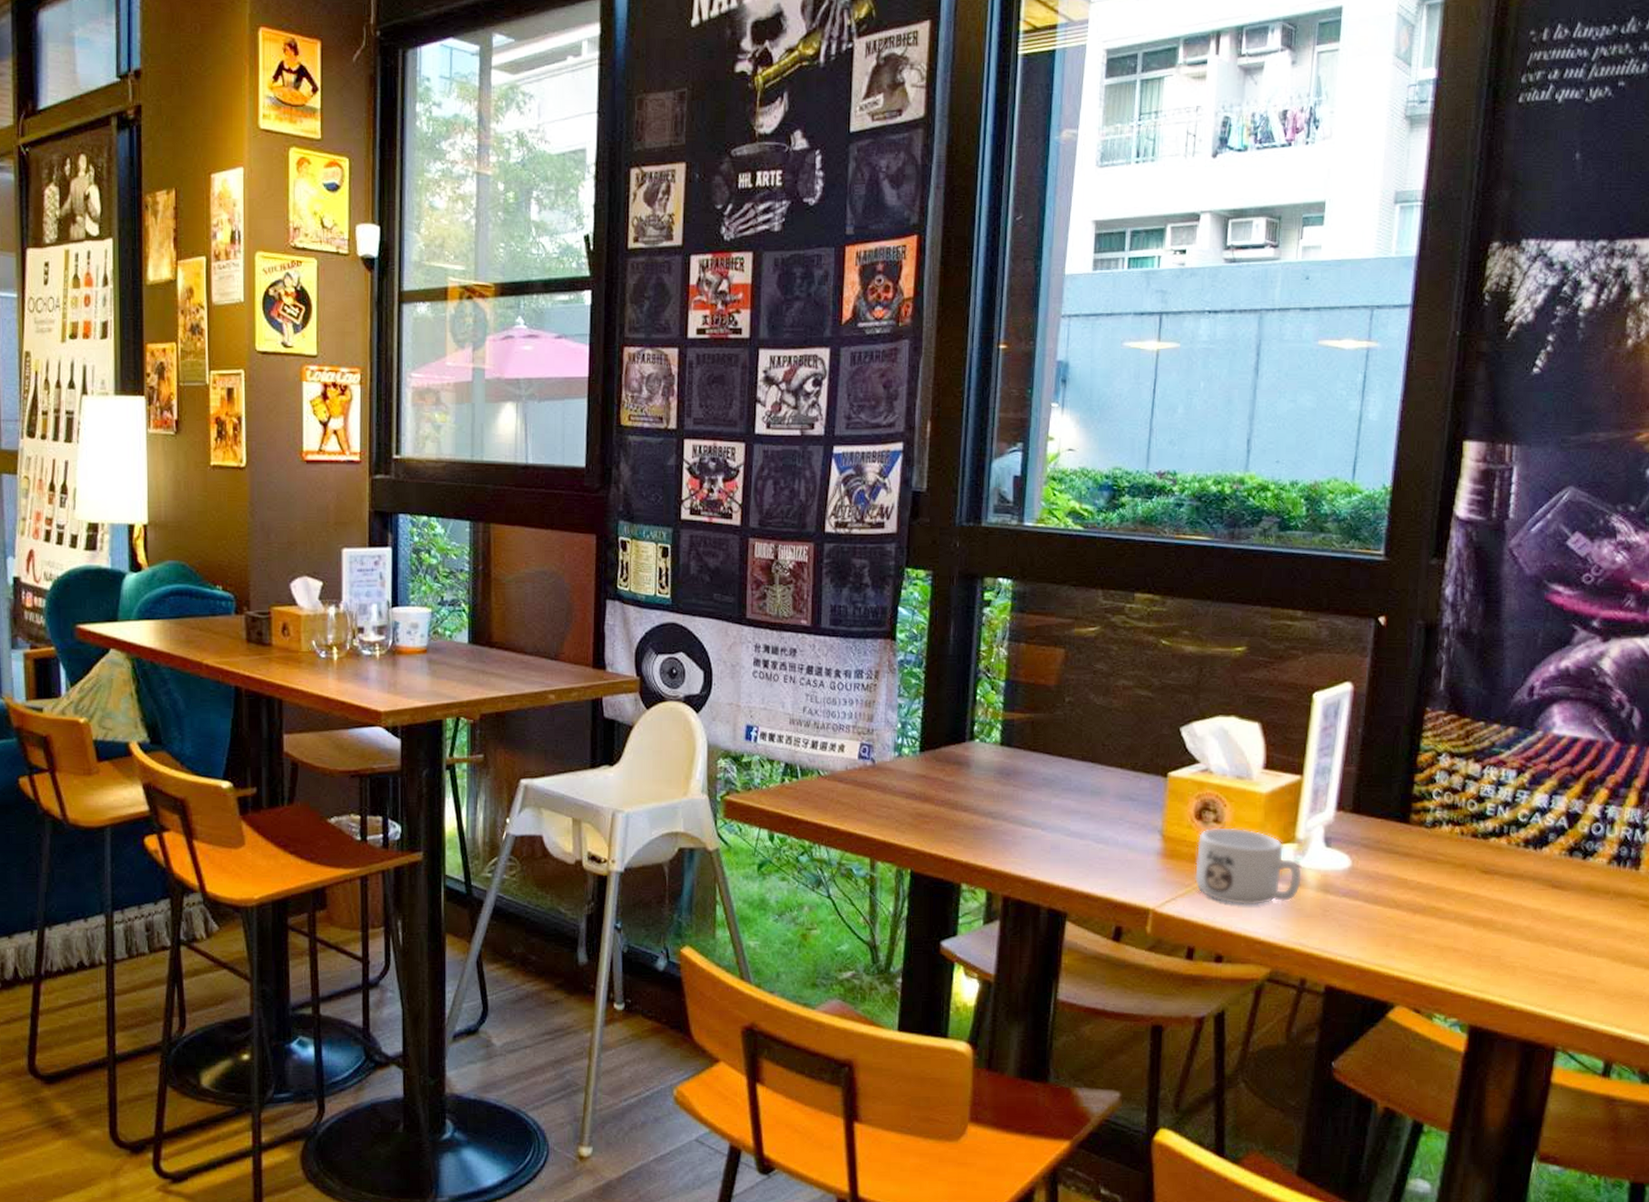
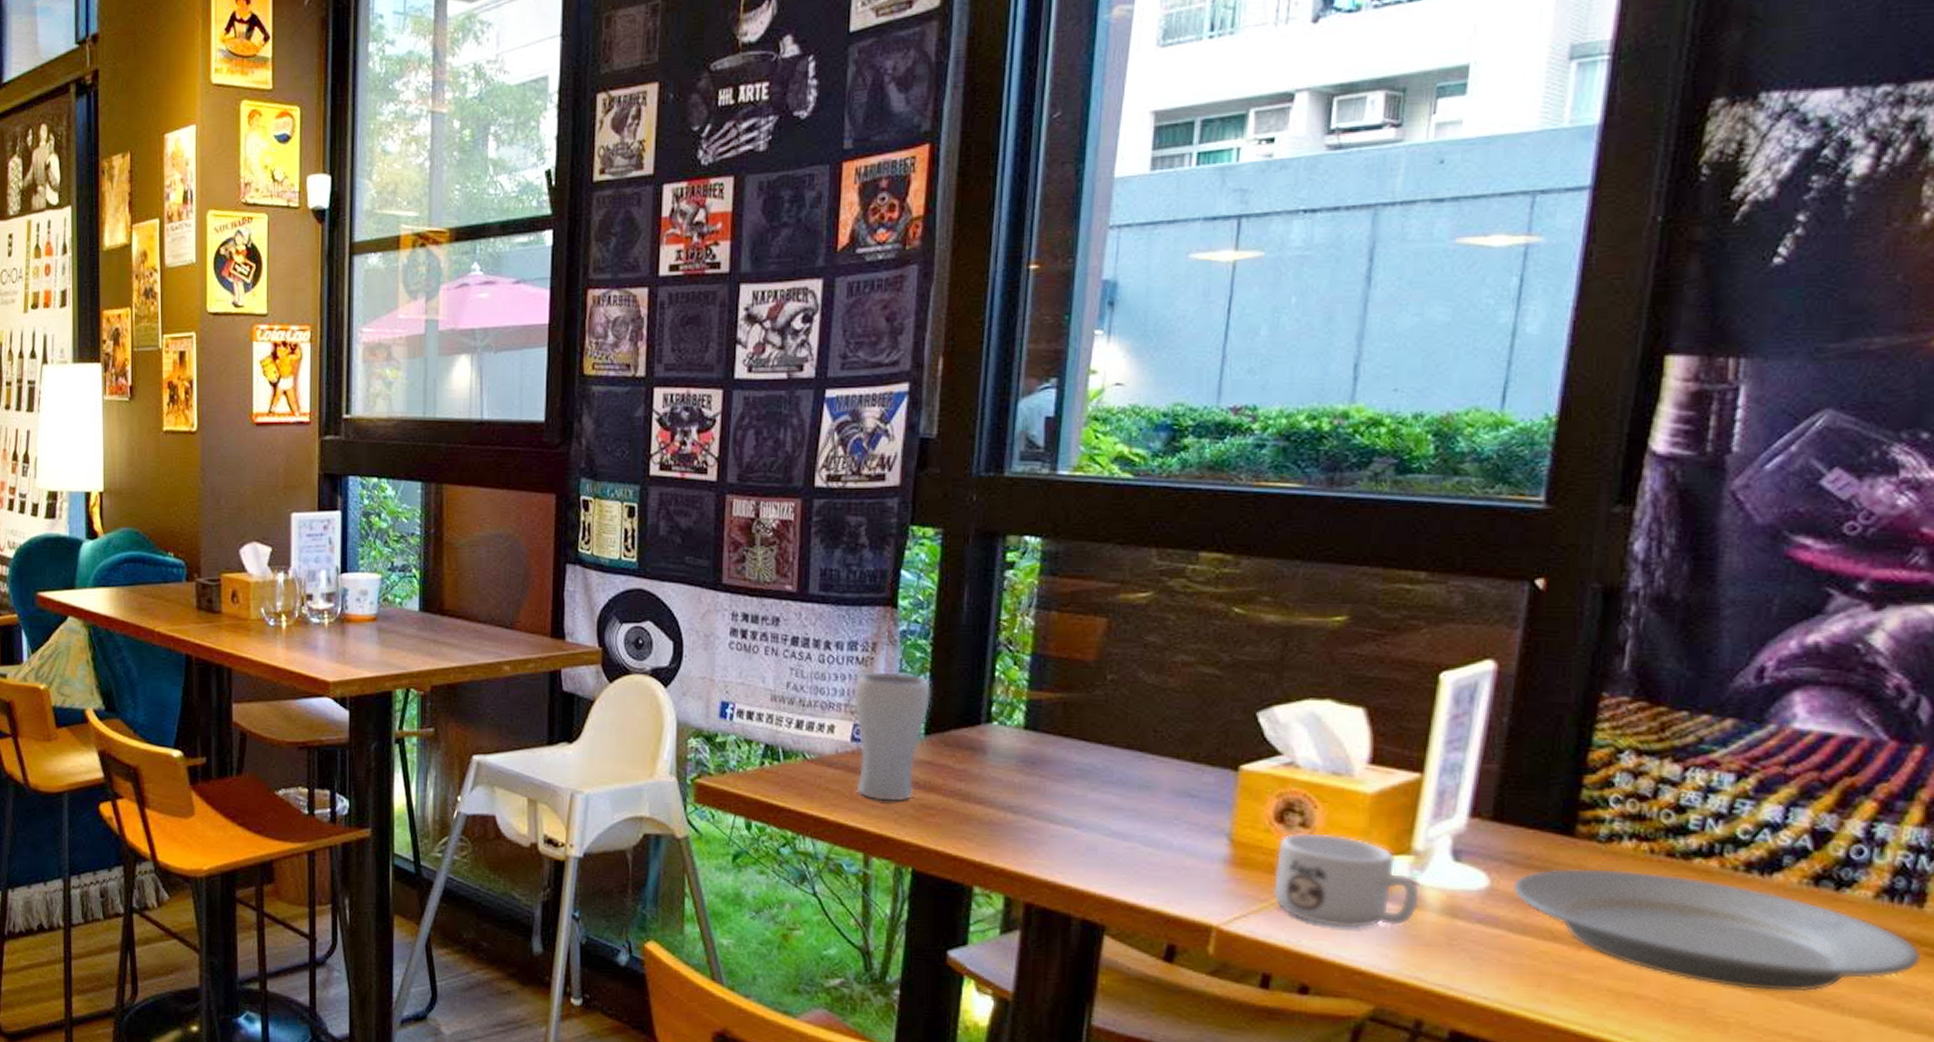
drinking glass: none [860,697,925,811] -> present [854,672,932,801]
plate: none [1367,849,1639,939] -> present [1512,868,1922,992]

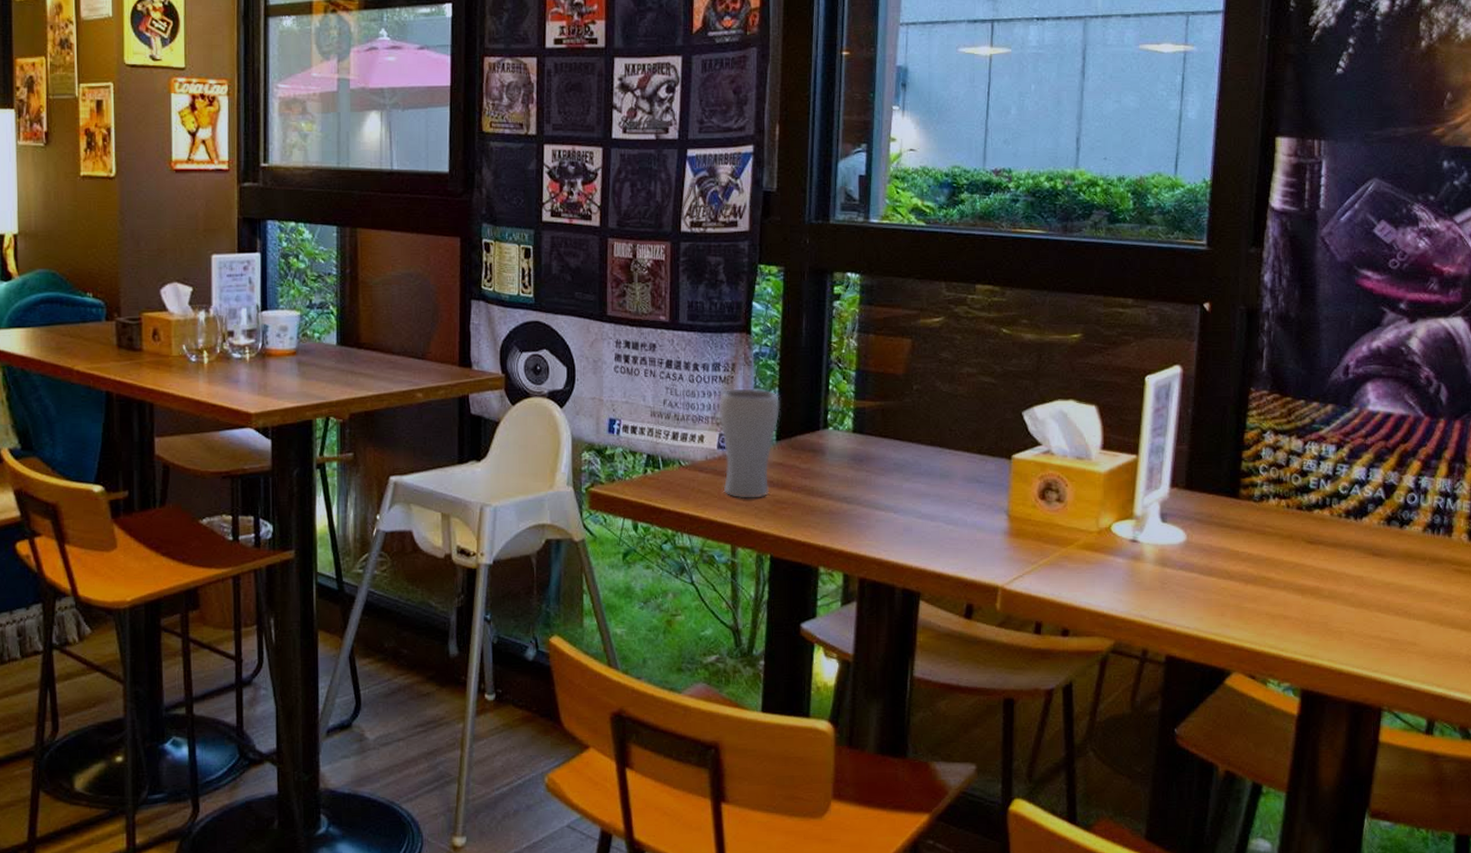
mug: present [1273,832,1419,929] -> none [1040,506,1140,581]
plate: present [1512,868,1922,992] -> none [1201,522,1453,605]

